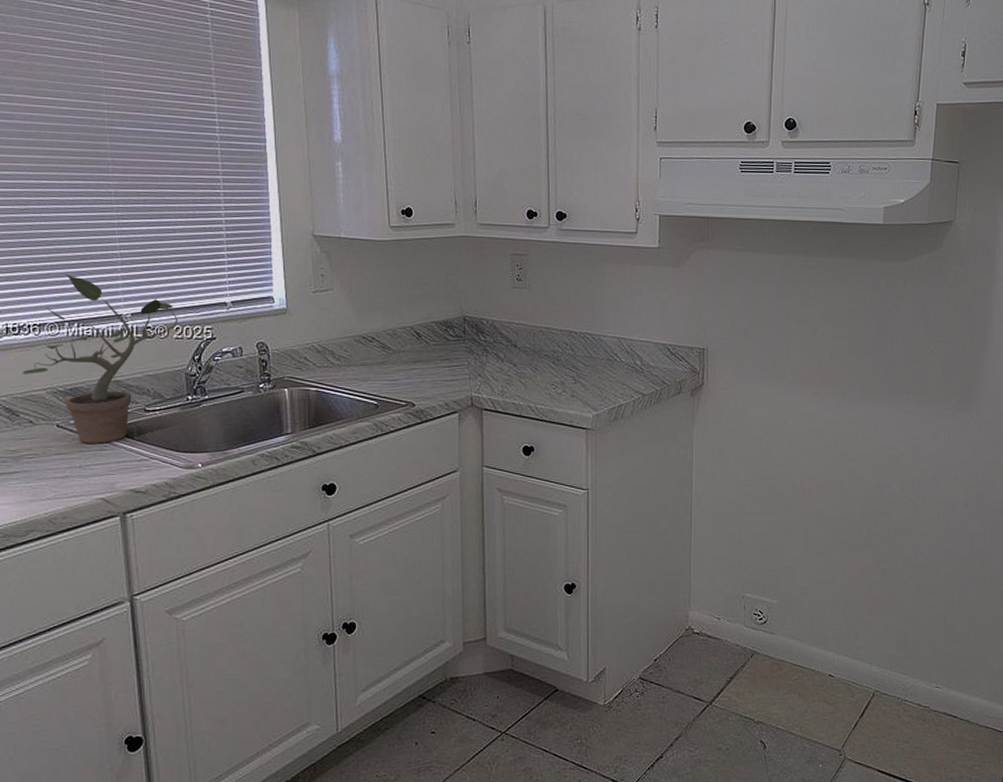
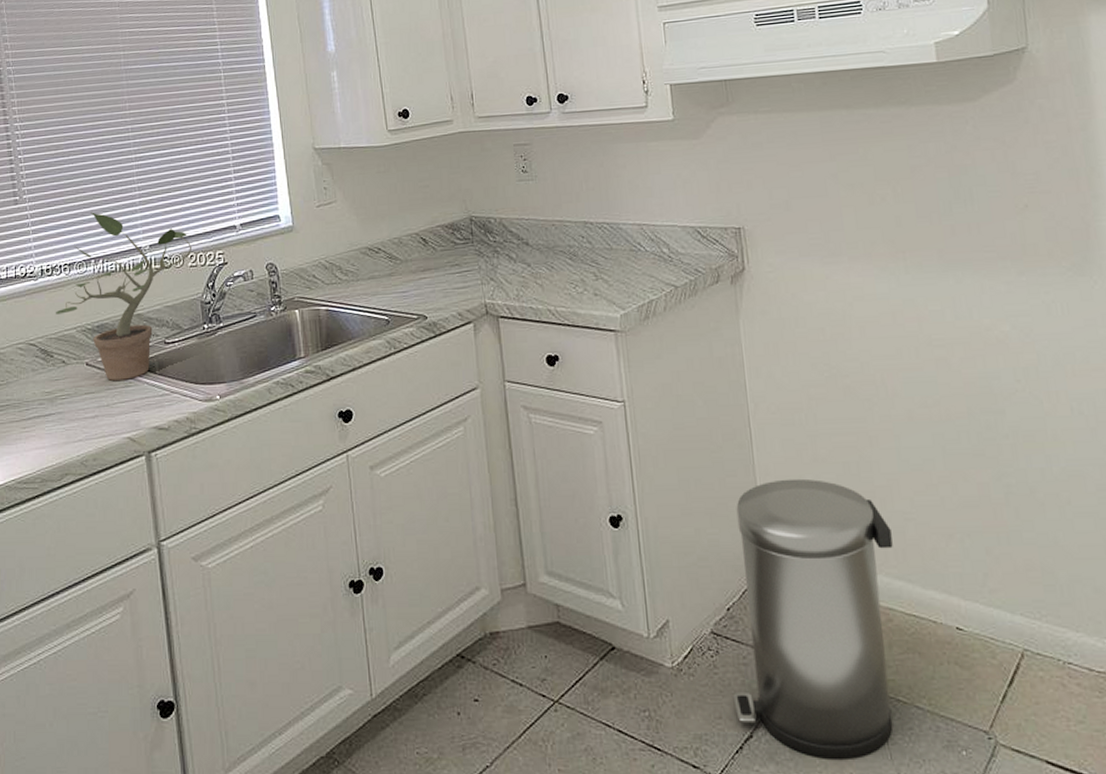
pedal bin: none [649,558,791,772] -> present [731,478,893,759]

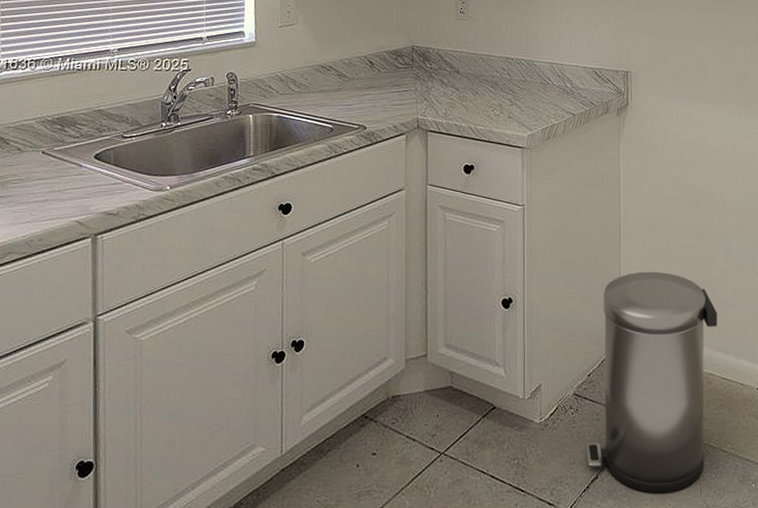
potted plant: present [56,212,191,381] -> none [17,15,158,168]

